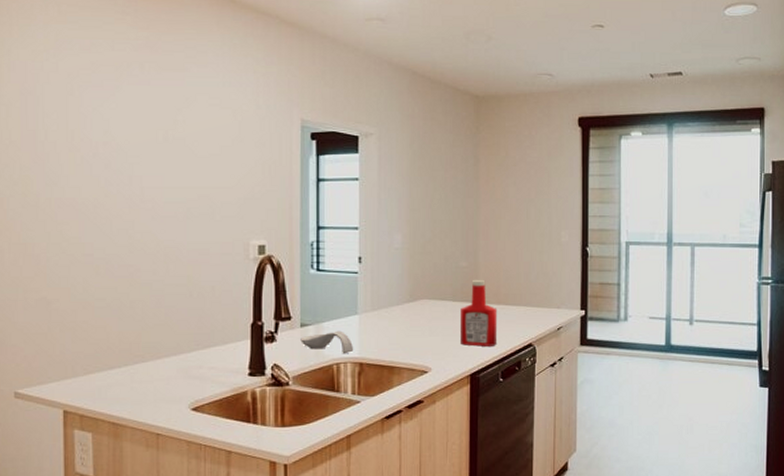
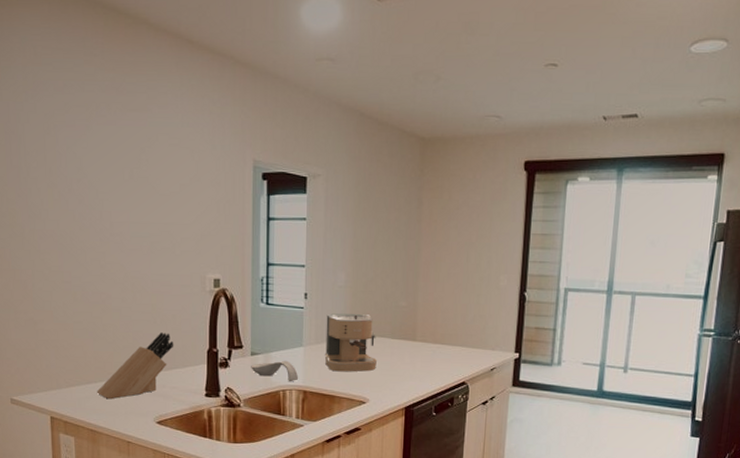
knife block: none [120,306,213,386] -> present [96,332,174,400]
coffee maker: none [381,277,439,340] -> present [324,313,378,372]
ketchup bottle: present [461,279,498,347] -> none [397,319,434,382]

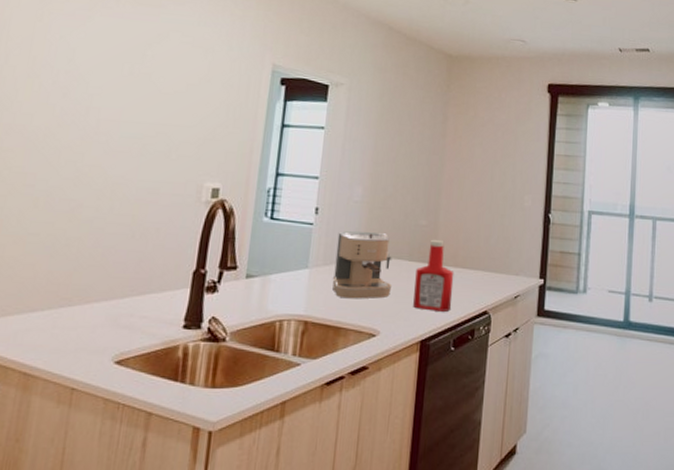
knife block: present [96,332,174,400] -> none [41,249,153,333]
spoon rest: present [251,360,298,382] -> none [244,284,300,311]
ketchup bottle: none [397,319,434,382] -> present [413,239,454,312]

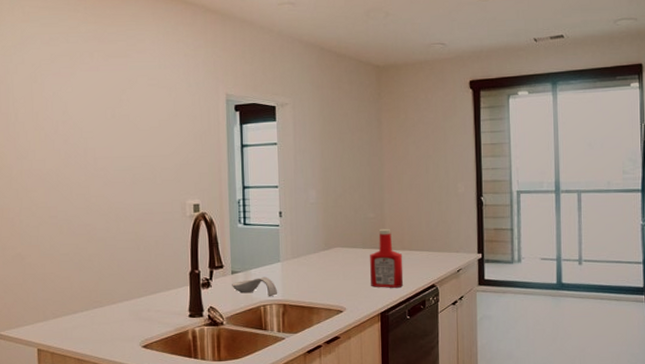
spoon rest: none [244,284,300,311] -> present [232,276,277,297]
coffee maker: present [332,231,393,299] -> none [301,228,352,284]

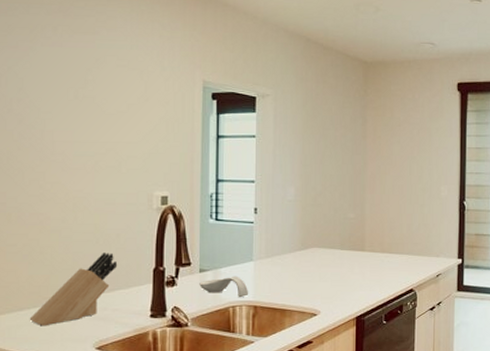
knife block: none [83,258,158,328] -> present [29,253,118,326]
ketchup bottle: present [370,228,404,288] -> none [348,229,382,291]

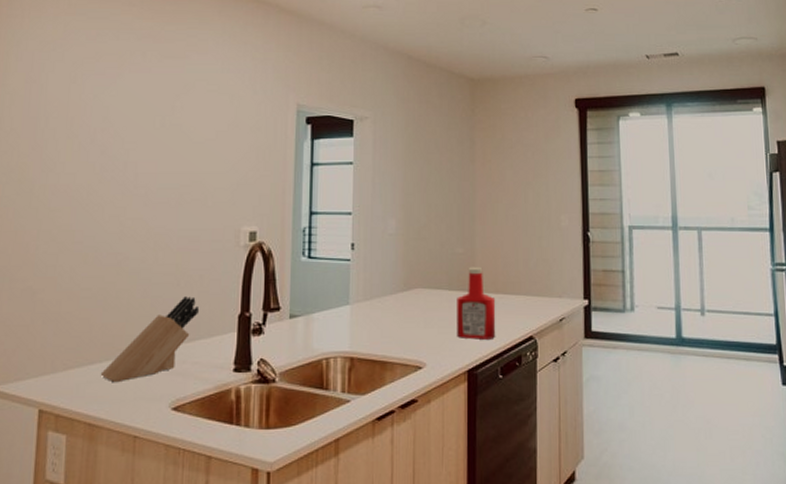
spoon rest: present [199,276,248,298] -> none [289,322,344,348]
ketchup bottle: none [348,229,382,291] -> present [457,266,496,340]

